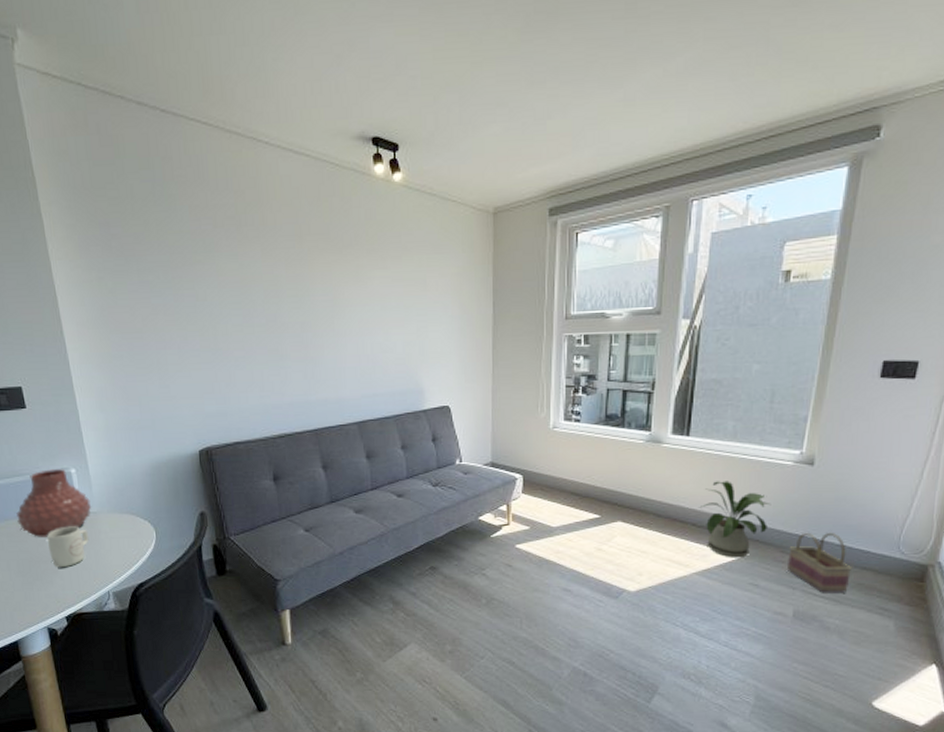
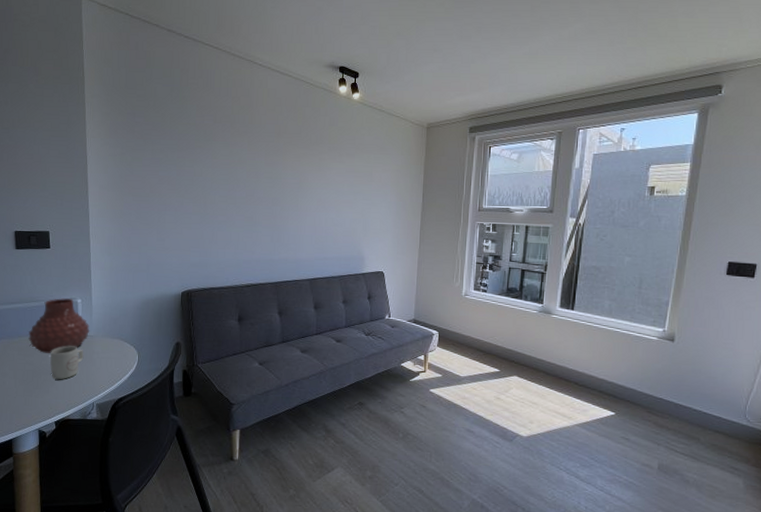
house plant: present [699,481,771,558] -> none [581,348,640,415]
basket: present [787,532,853,593] -> none [653,397,707,452]

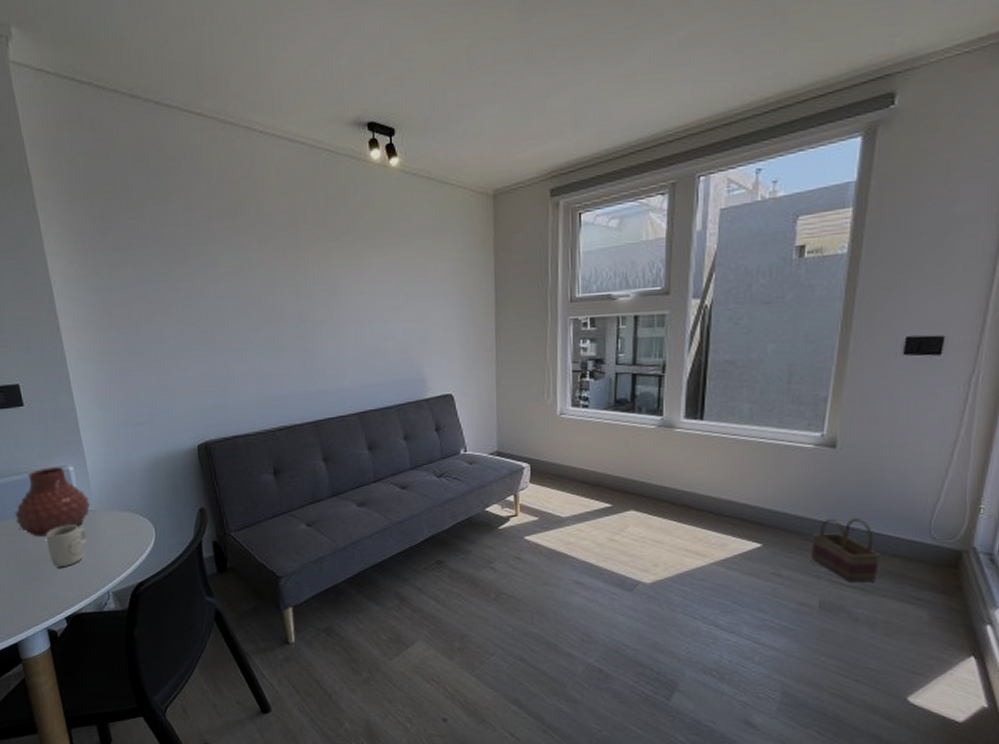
basket: none [653,397,707,452] -> present [812,517,881,582]

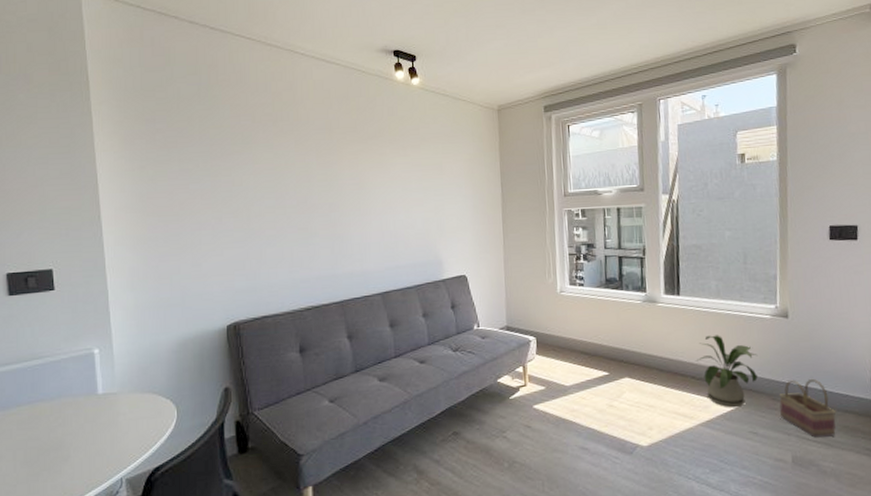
vase: present [15,467,91,537] -> none [30,350,113,423]
mug: present [46,525,88,568] -> none [61,409,106,455]
house plant: none [716,466,792,547] -> present [696,335,758,408]

